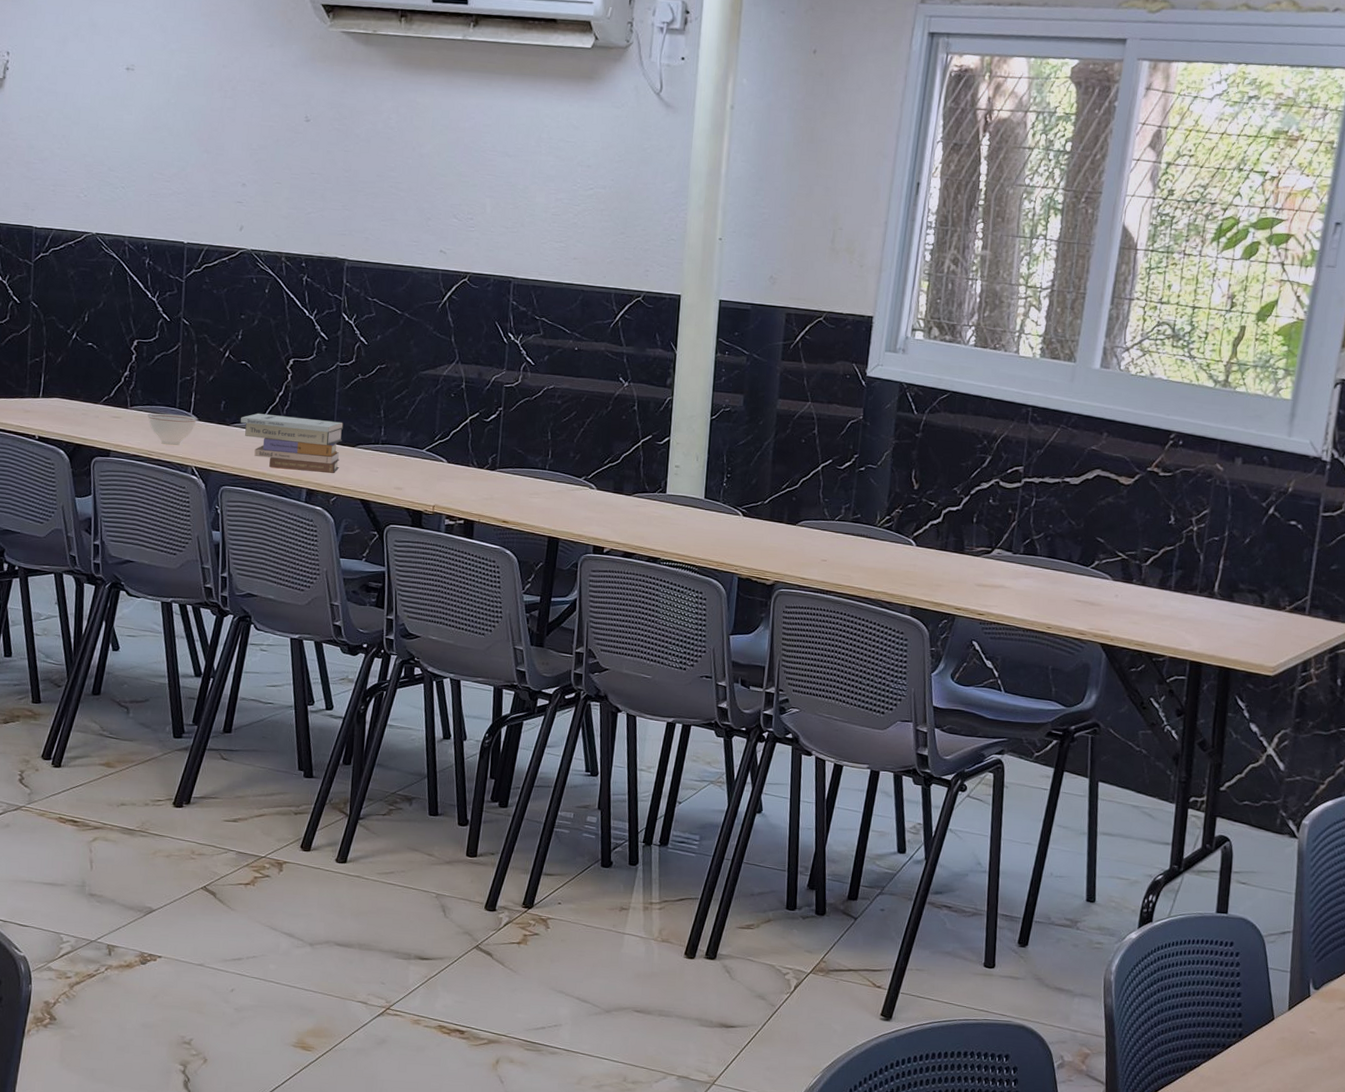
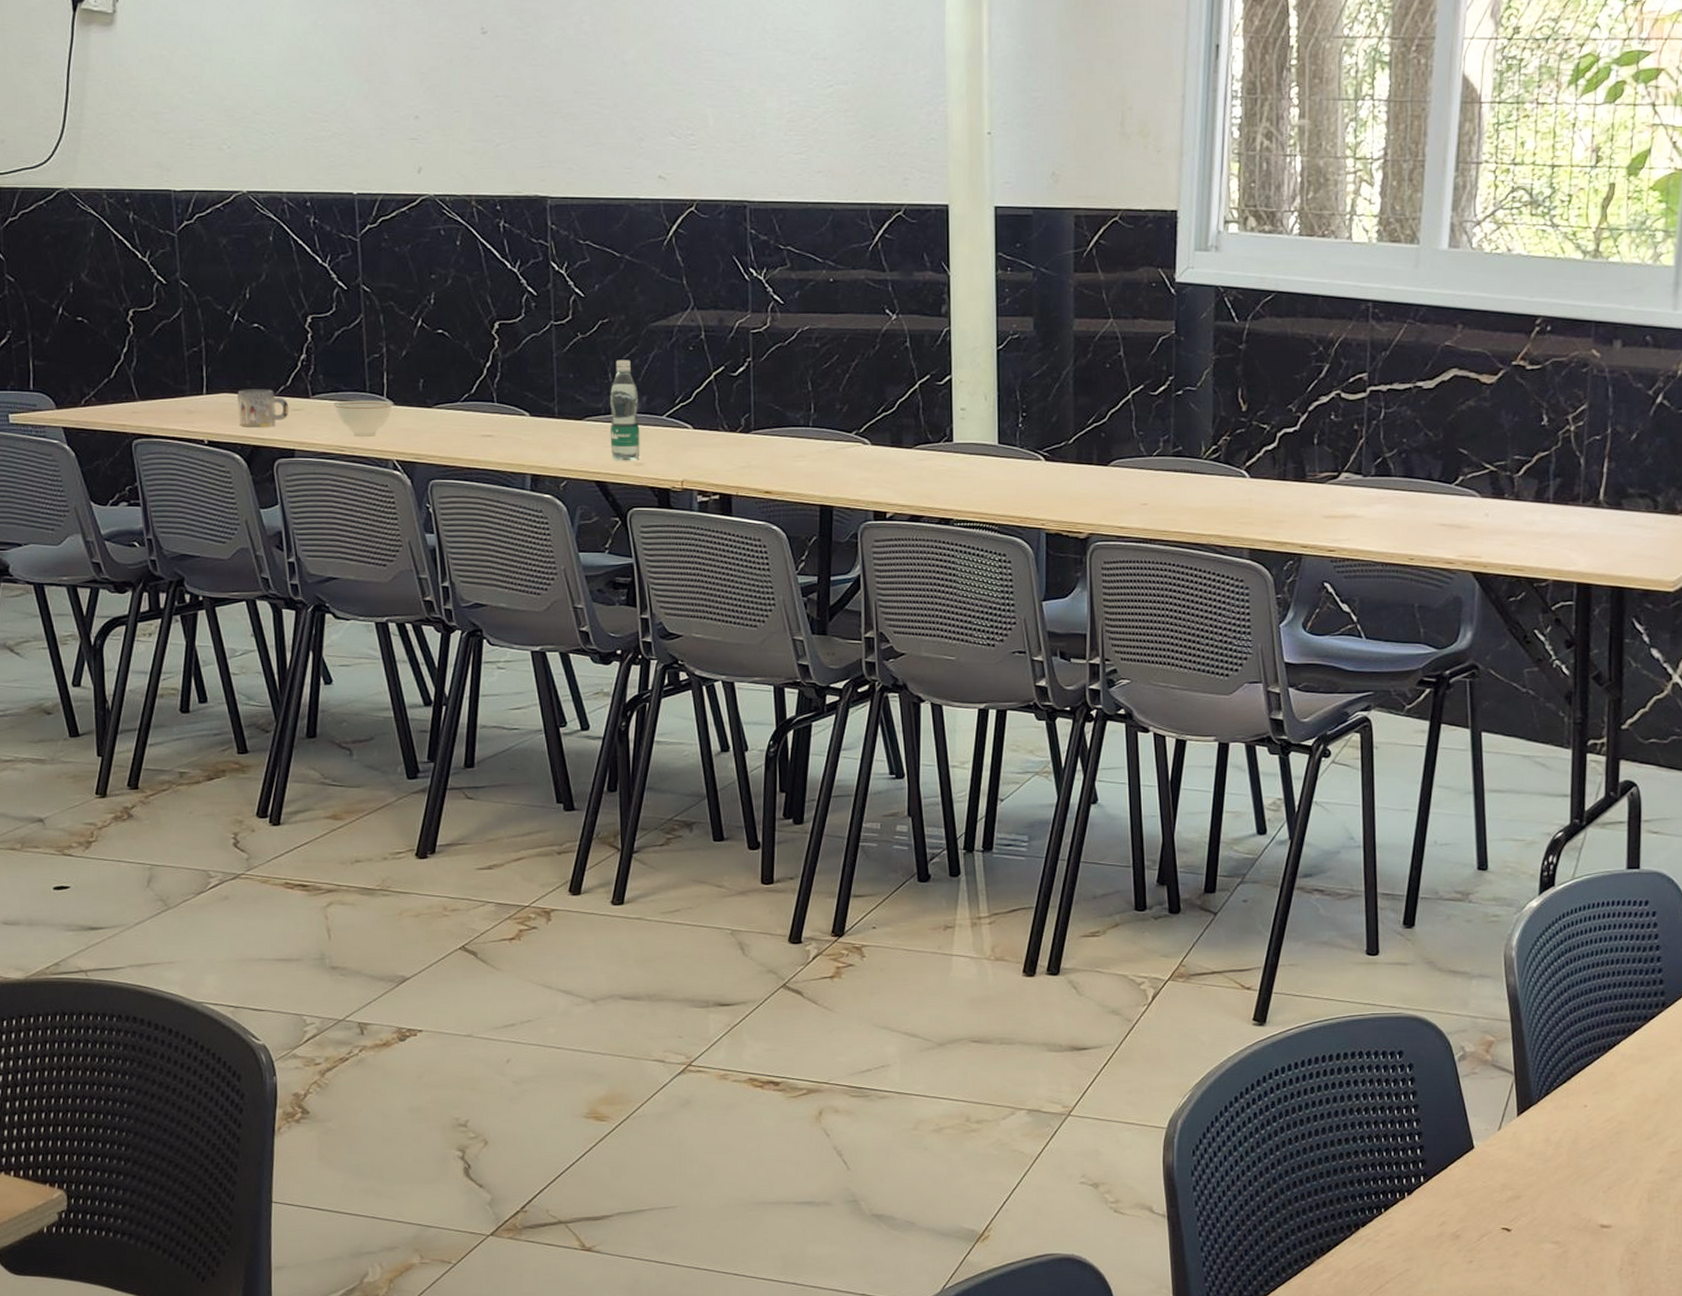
mug: none [66,396,110,430] -> present [237,389,289,427]
books: present [241,413,343,473] -> none [444,389,566,453]
bottle: none [376,399,405,487] -> present [610,360,640,463]

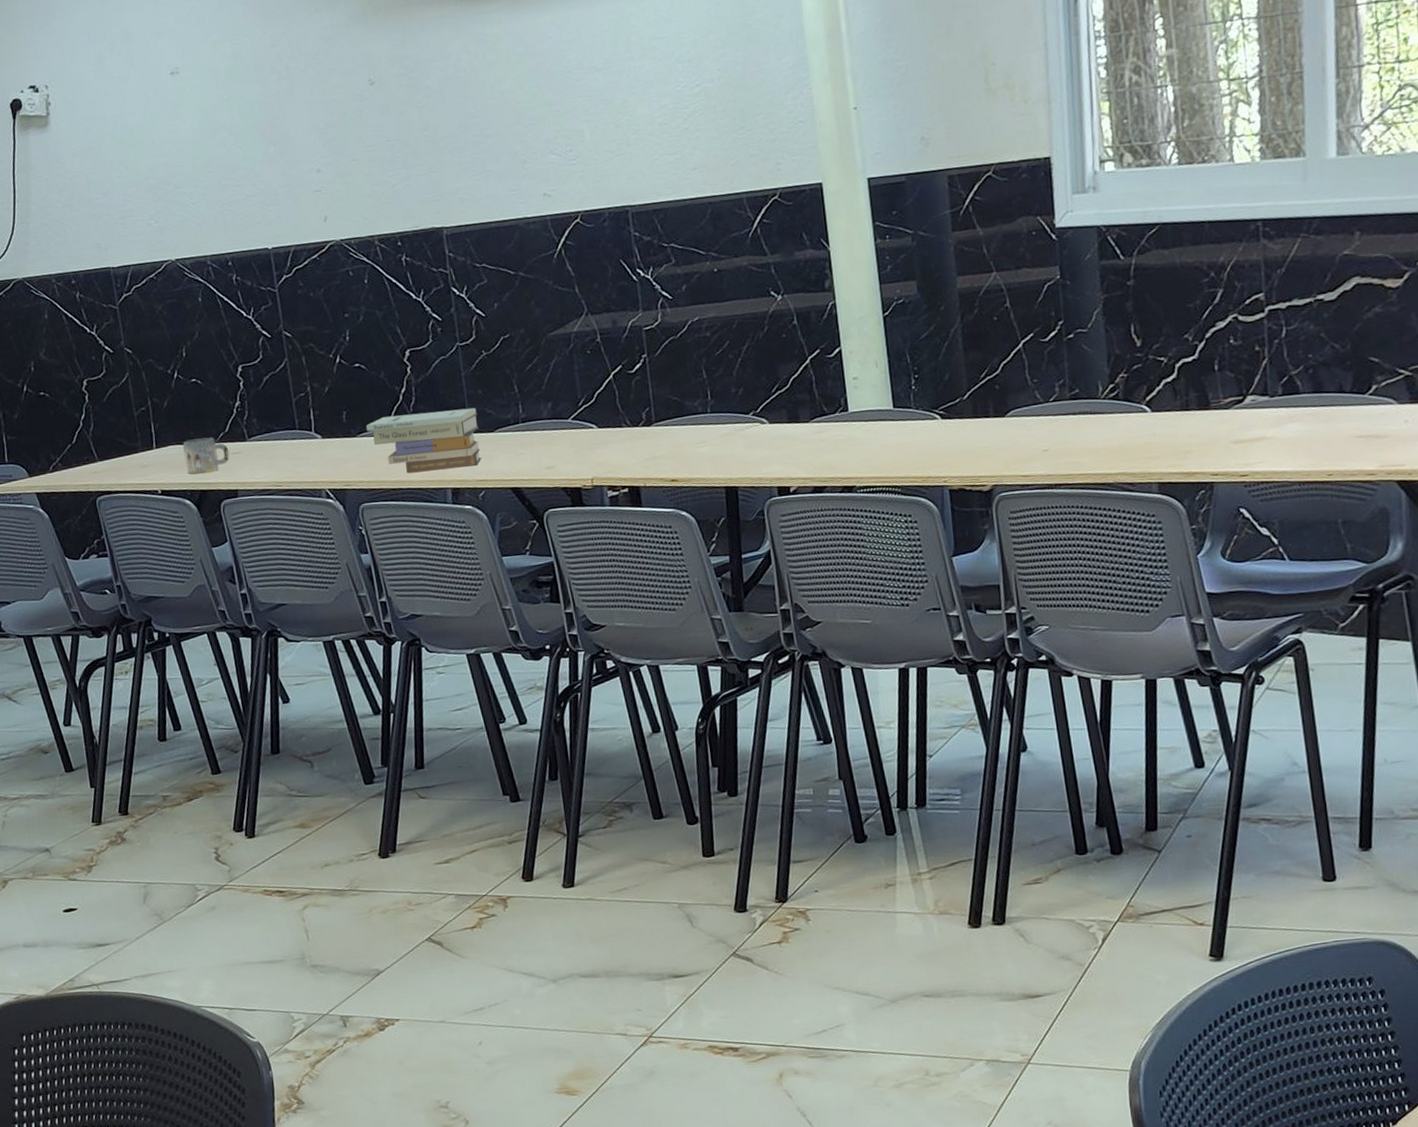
bowl: present [334,400,393,438] -> none [268,435,321,472]
books: none [444,389,566,453] -> present [366,407,481,474]
bottle: present [610,360,640,463] -> none [517,370,551,468]

